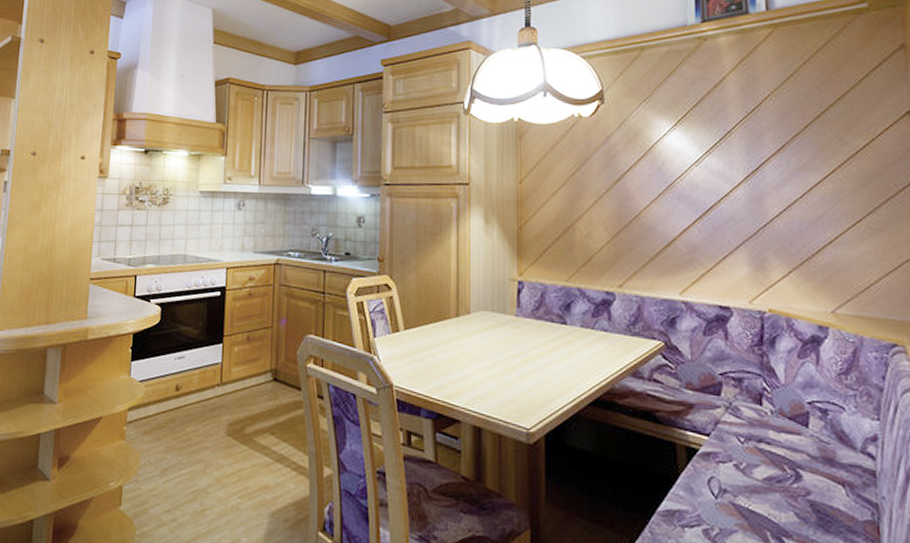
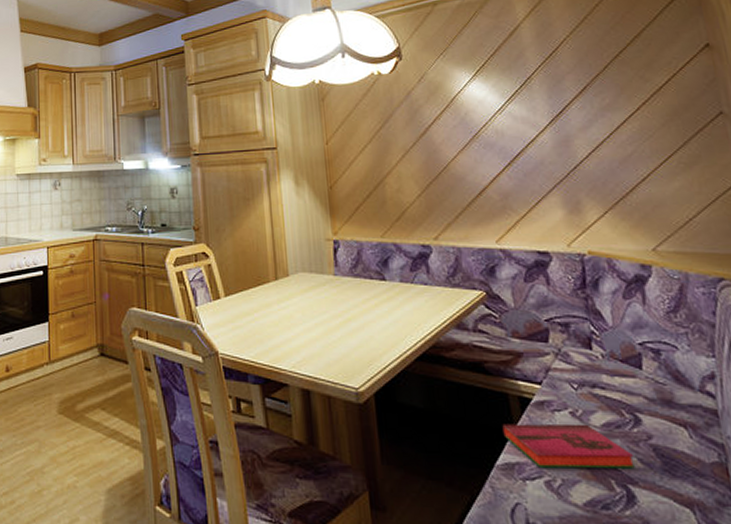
hardback book: none [667,472,791,522] -> present [502,423,635,469]

